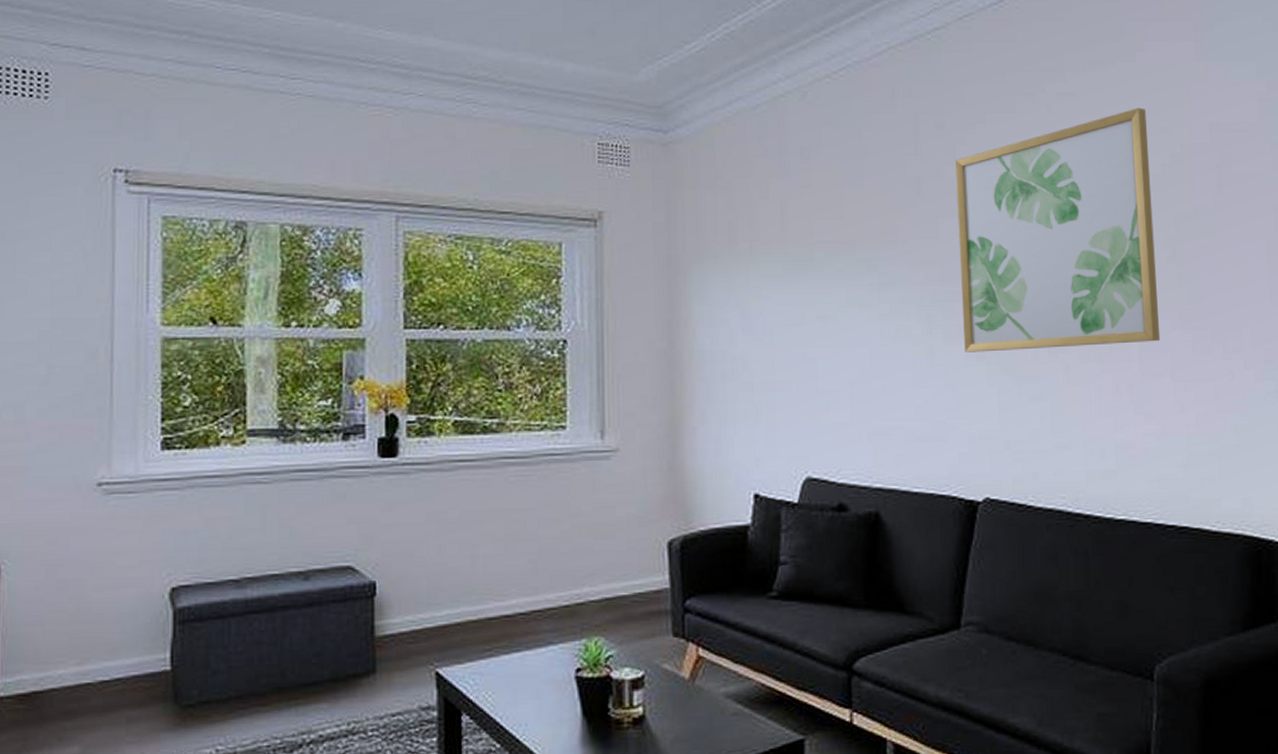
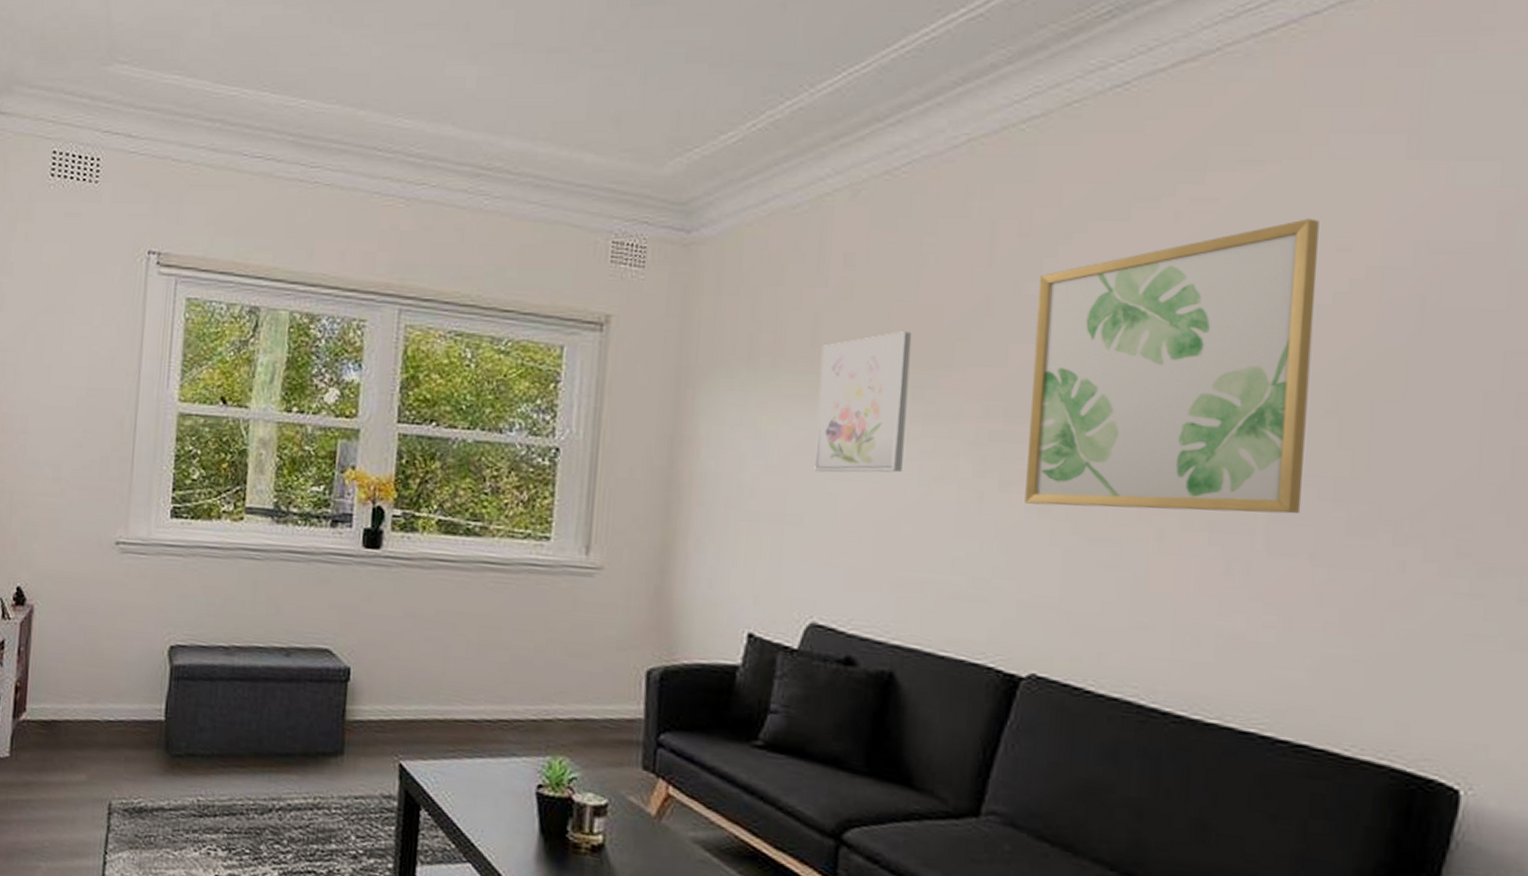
wall art: none [790,213,867,341] -> present [814,331,912,473]

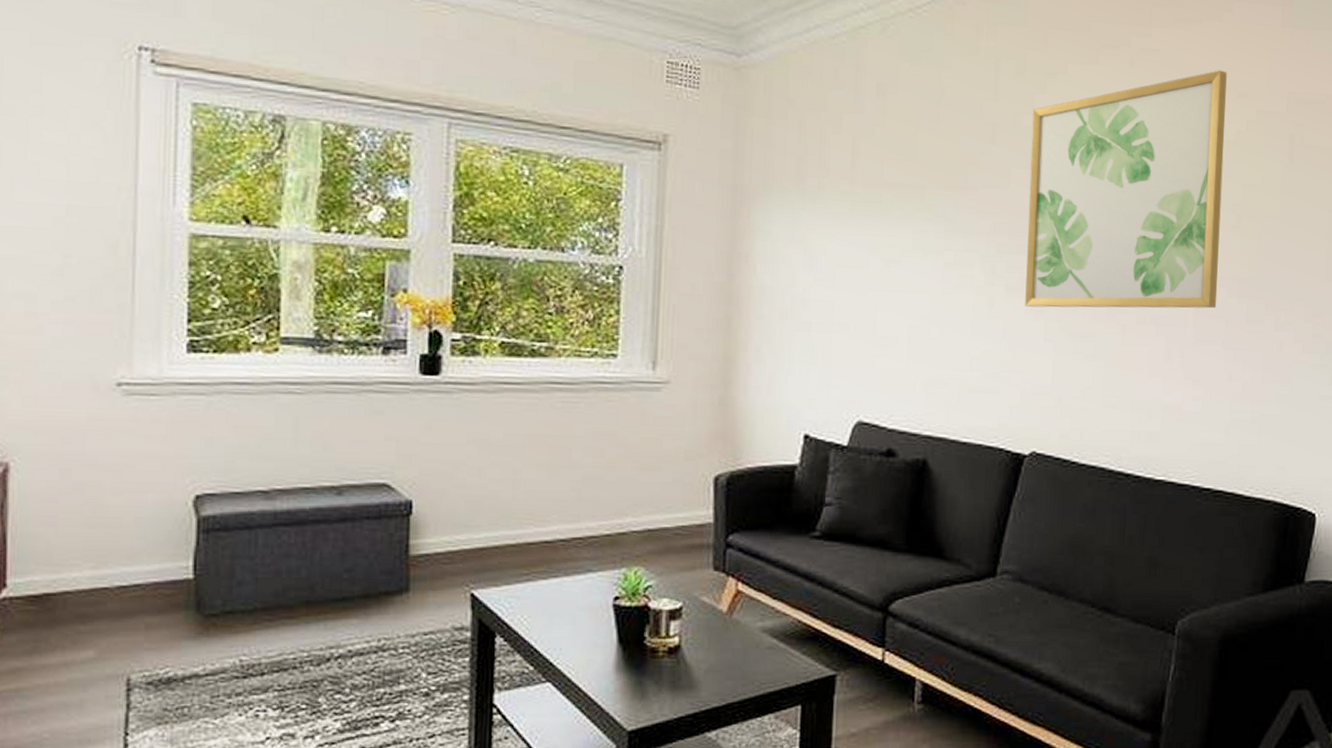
wall art: present [814,331,912,473] -> none [857,156,935,284]

